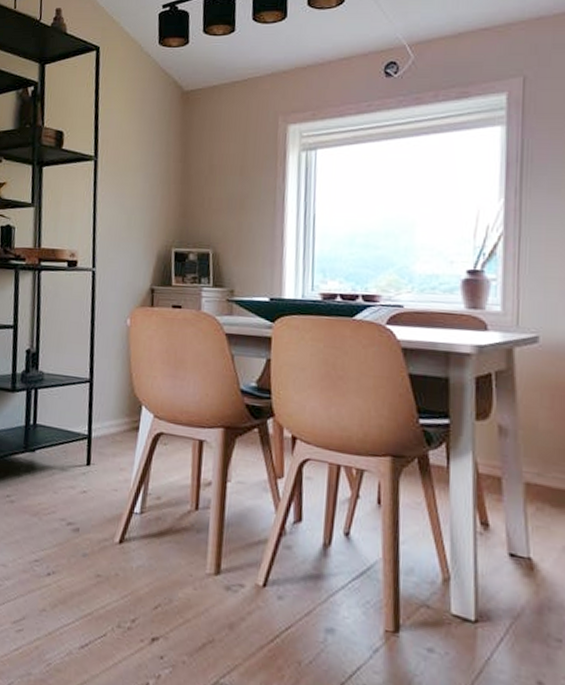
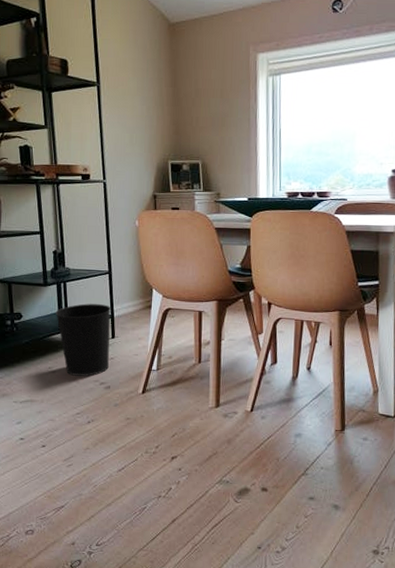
wastebasket: none [21,417,89,513] -> present [55,303,111,377]

